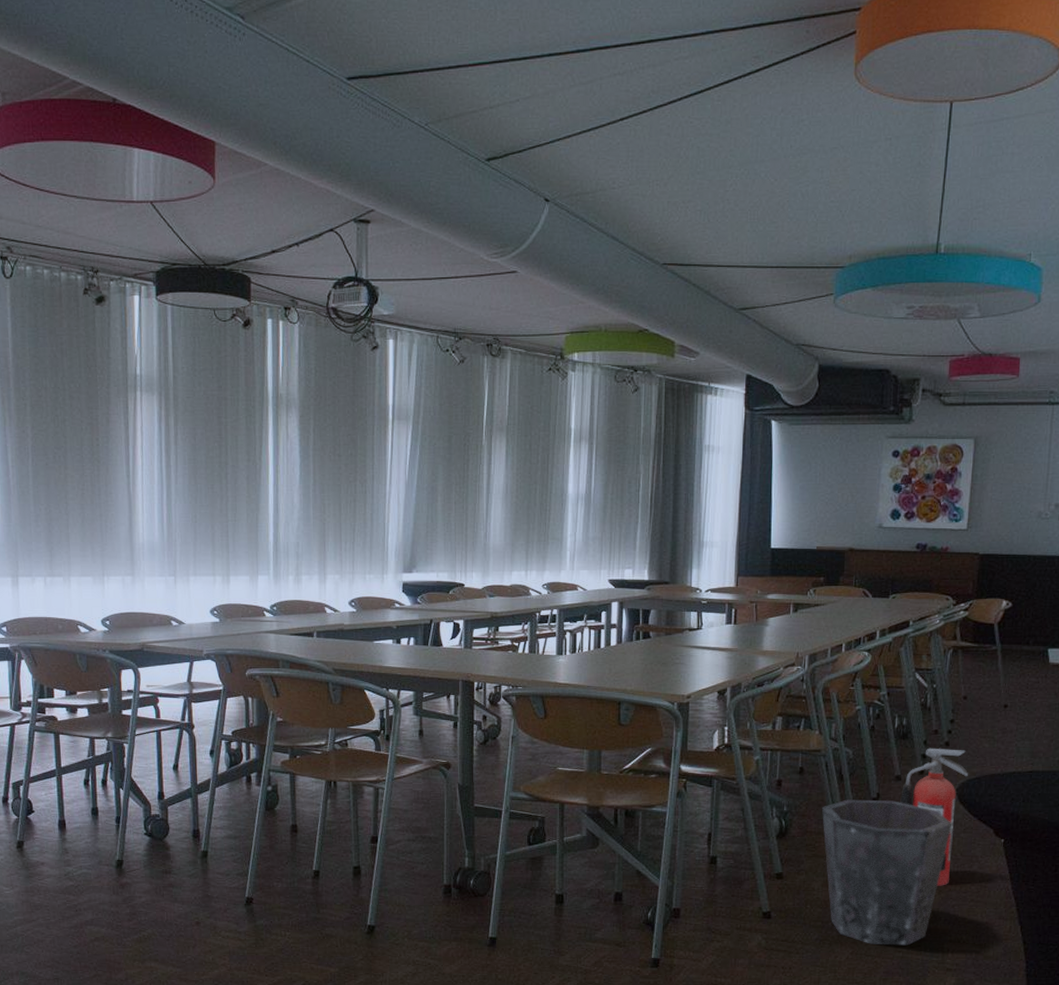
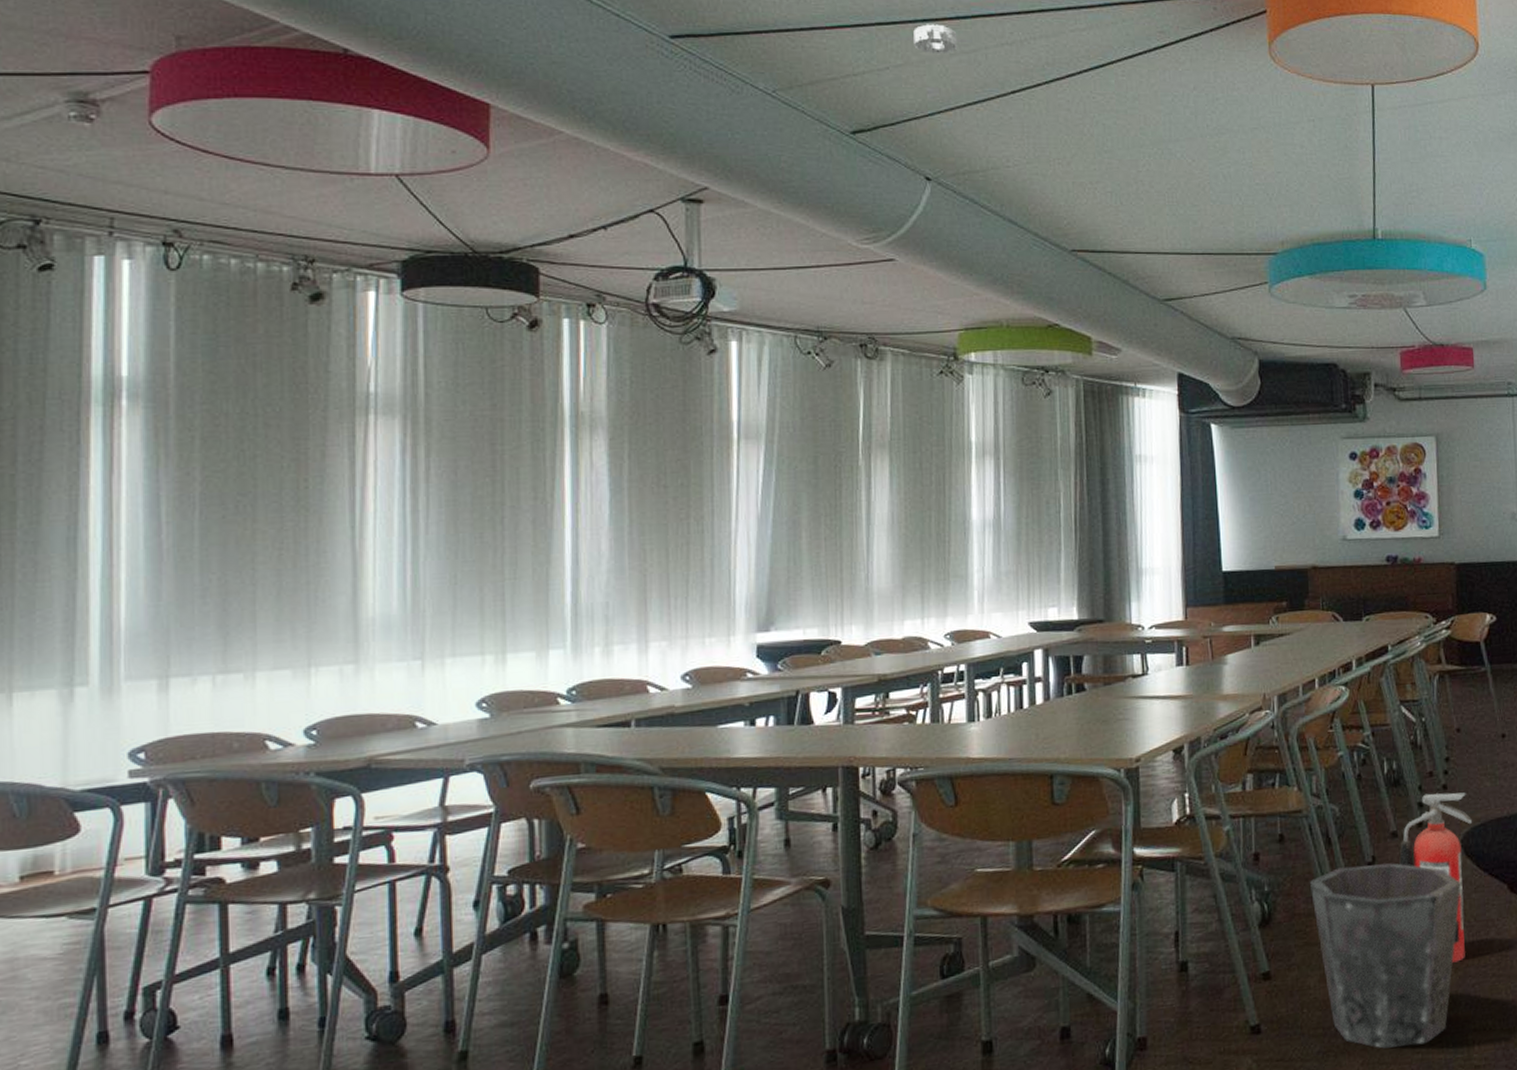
smoke detector: none [541,58,577,86] -> present [913,24,958,55]

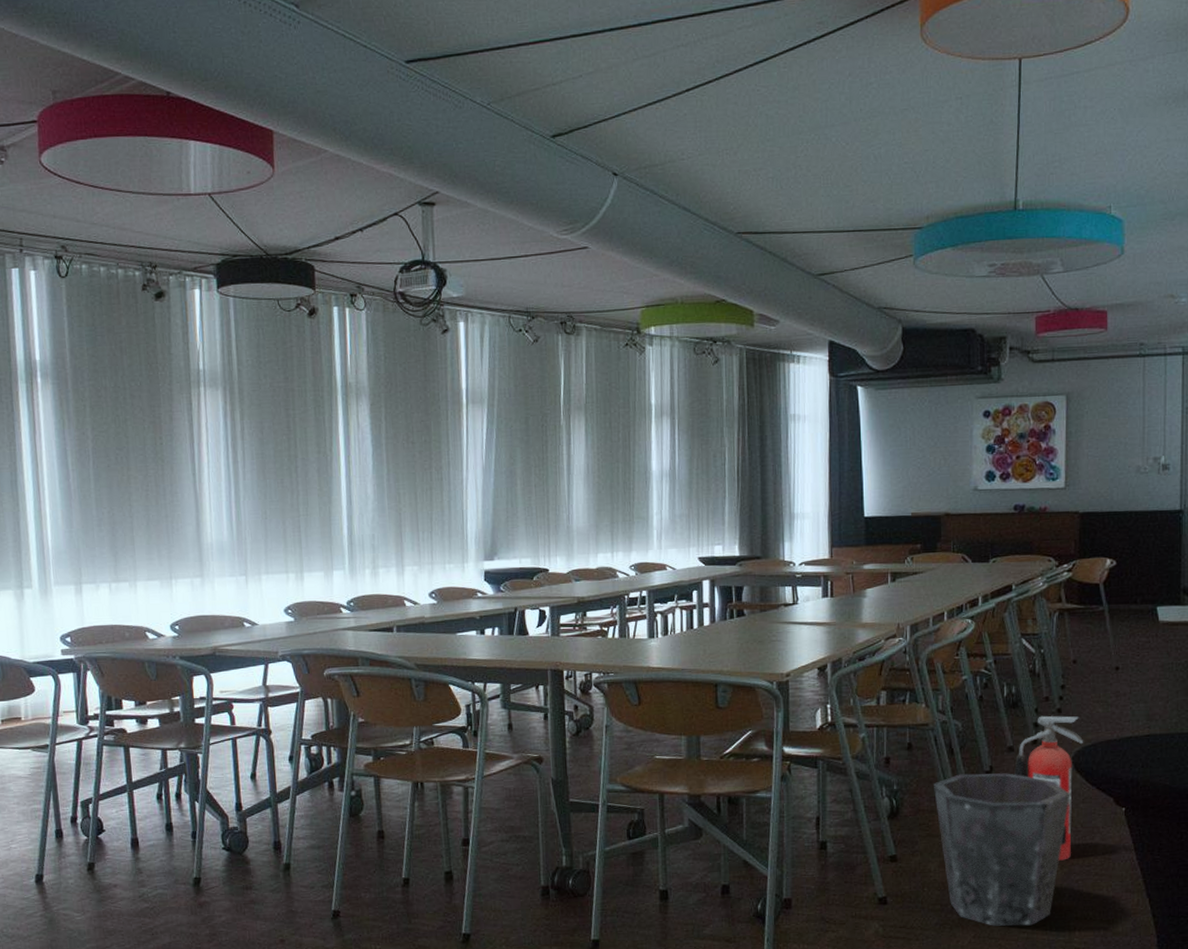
smoke detector: present [913,24,958,55] -> none [602,32,640,61]

